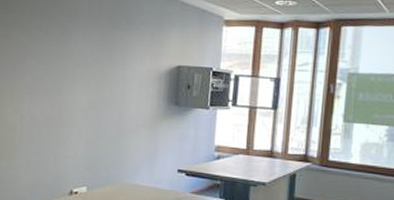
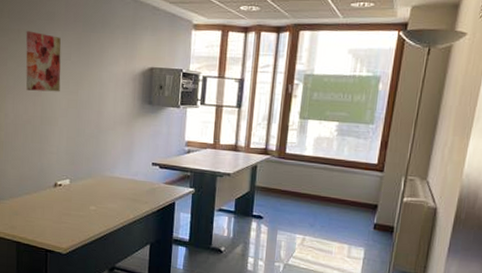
wall art: none [44,28,83,92] -> present [26,31,61,92]

